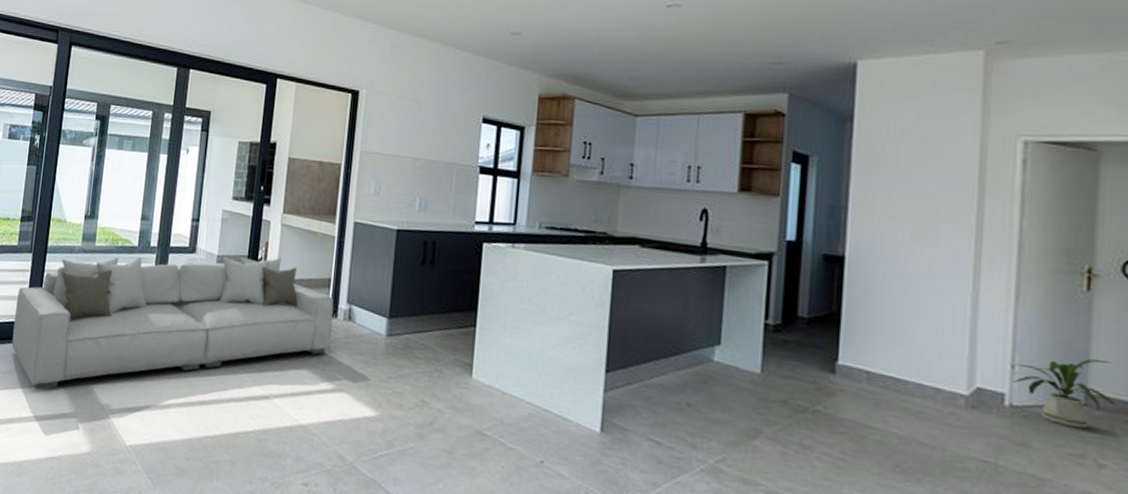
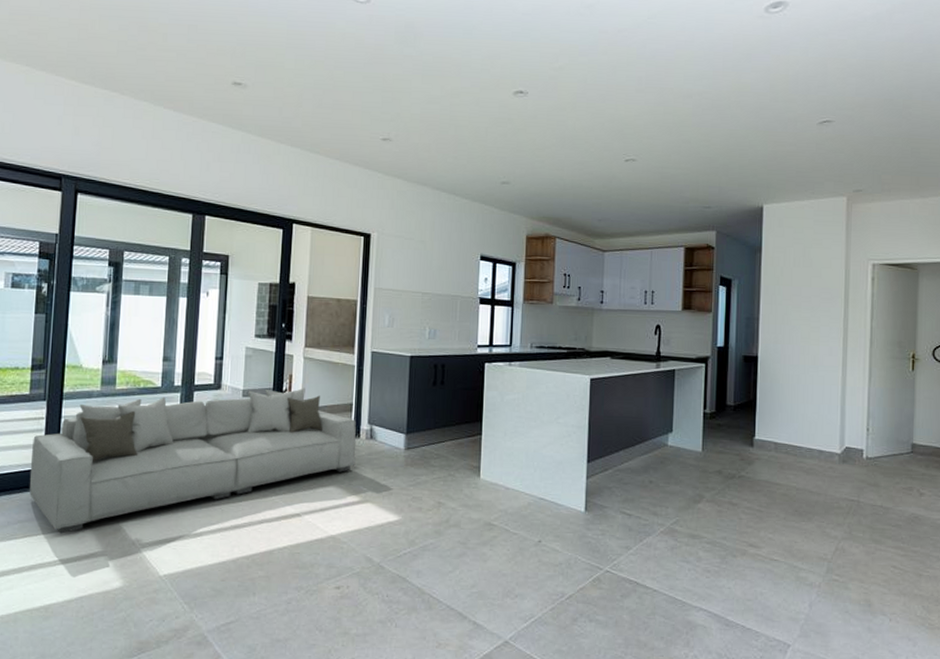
house plant: present [1011,359,1118,429] -> none [867,419,931,470]

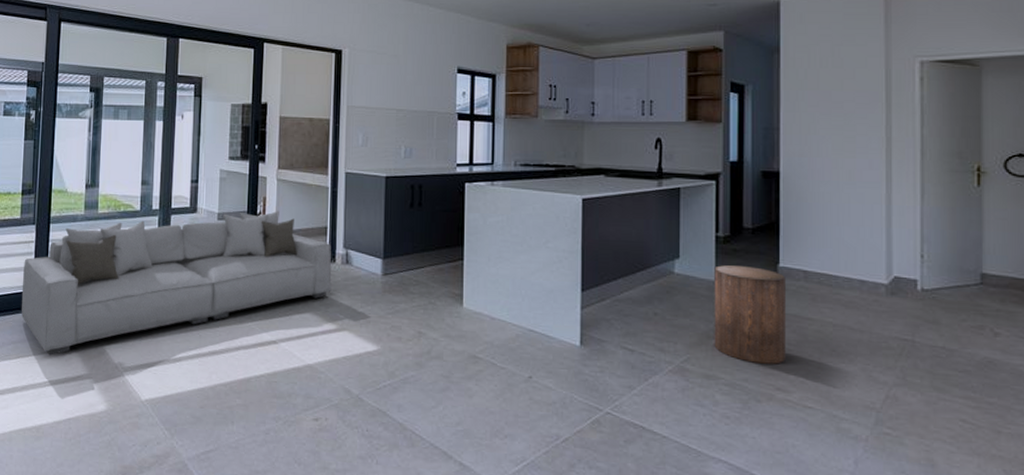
stool: none [699,438,760,524] -> present [714,265,786,364]

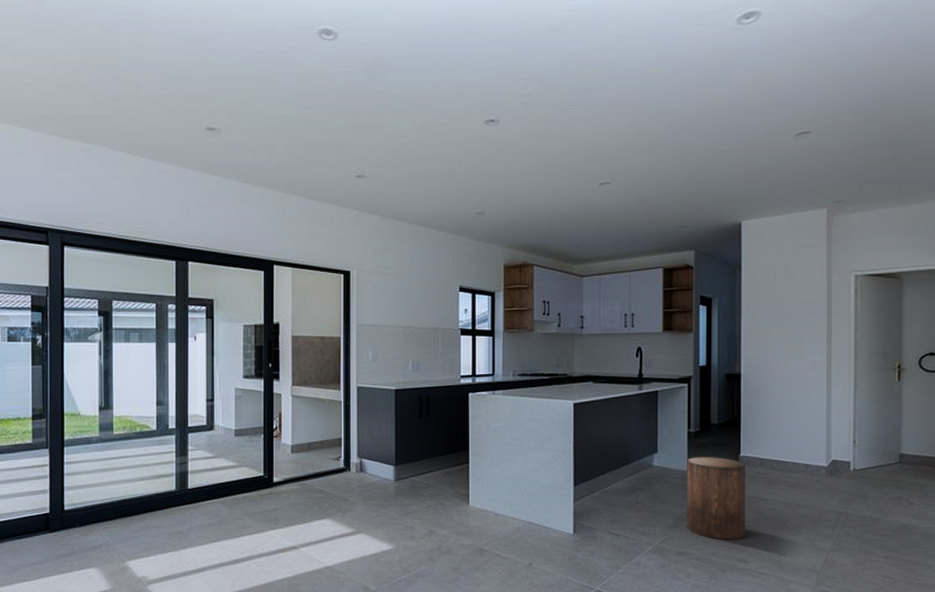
sofa: present [21,210,332,356] -> none [38,425,347,574]

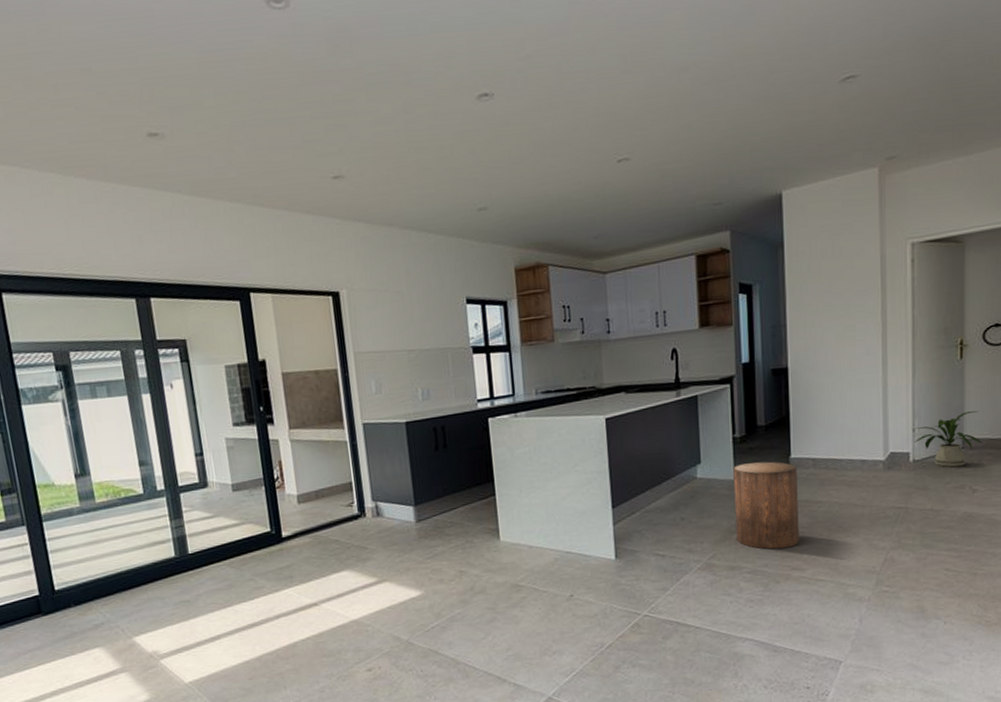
house plant: none [853,430,919,480] -> present [912,411,984,468]

